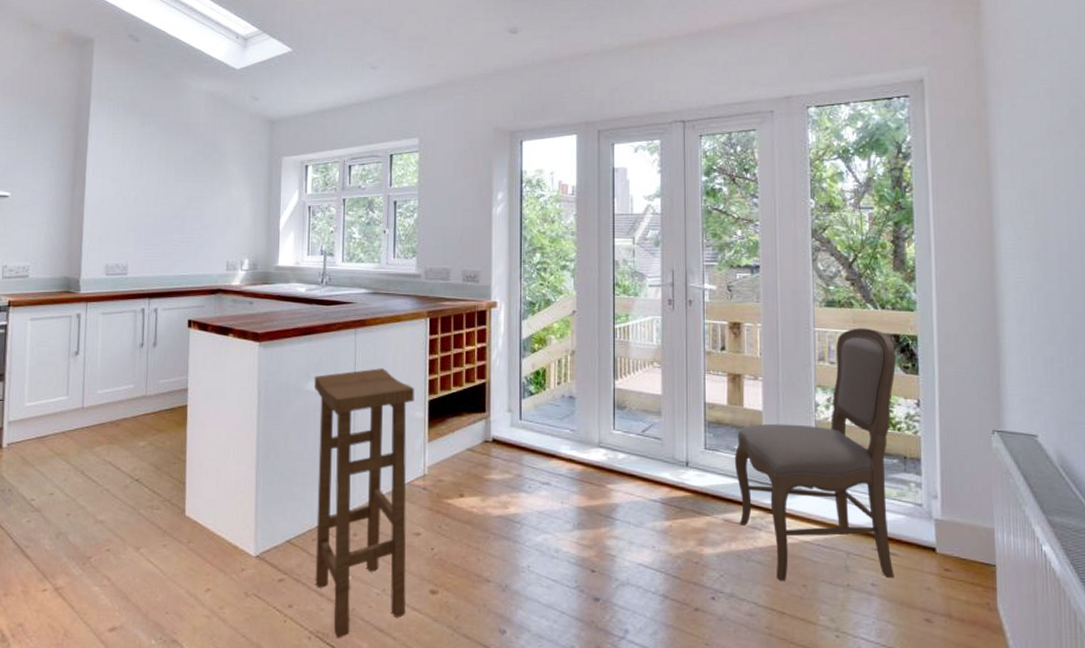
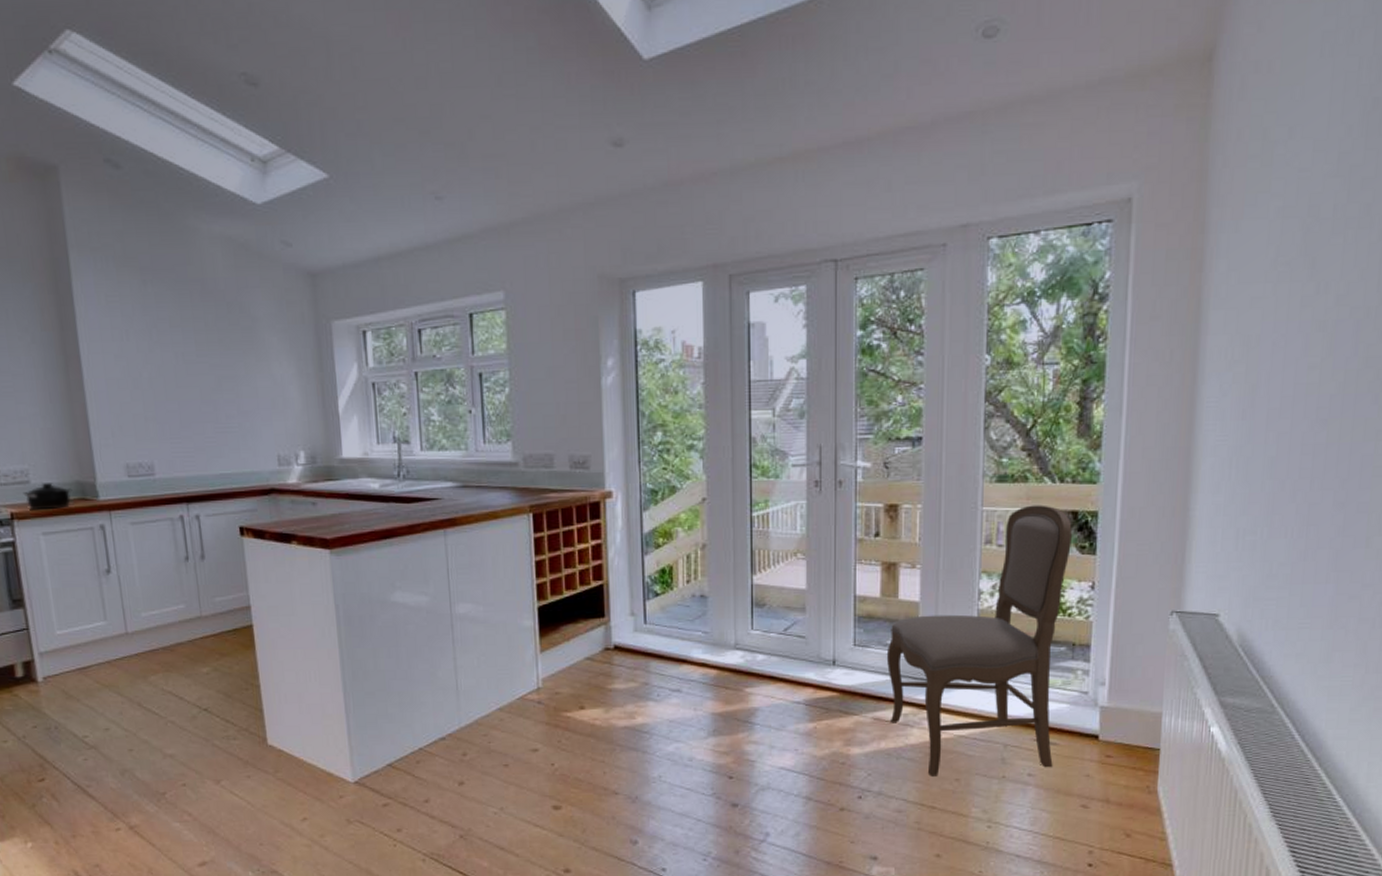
saucepan: none [21,278,60,299] -> present [23,483,73,509]
bar stool: present [314,368,415,638] -> none [400,573,527,859]

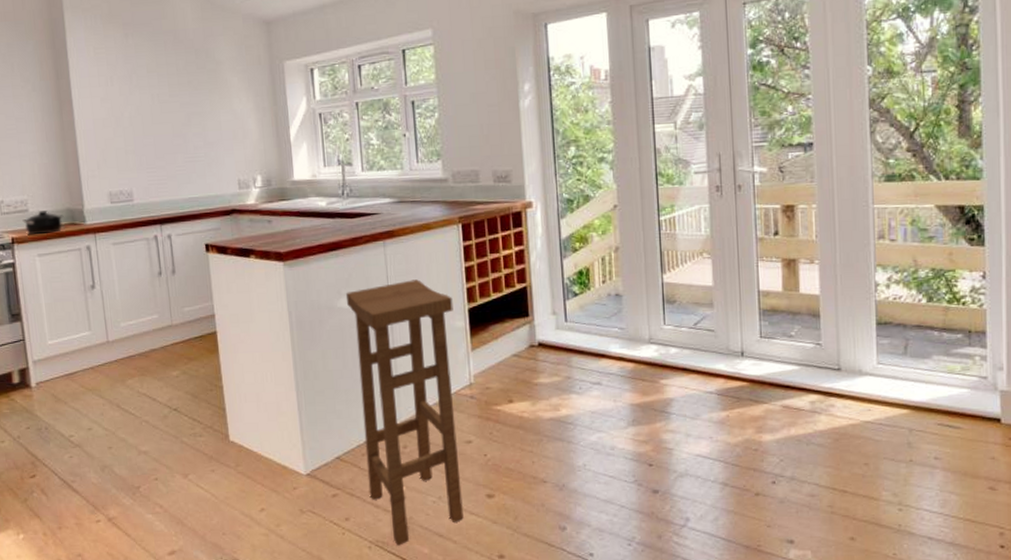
bar stool: none [400,573,527,859] -> present [345,279,464,546]
dining chair: present [886,505,1072,776] -> none [791,201,960,461]

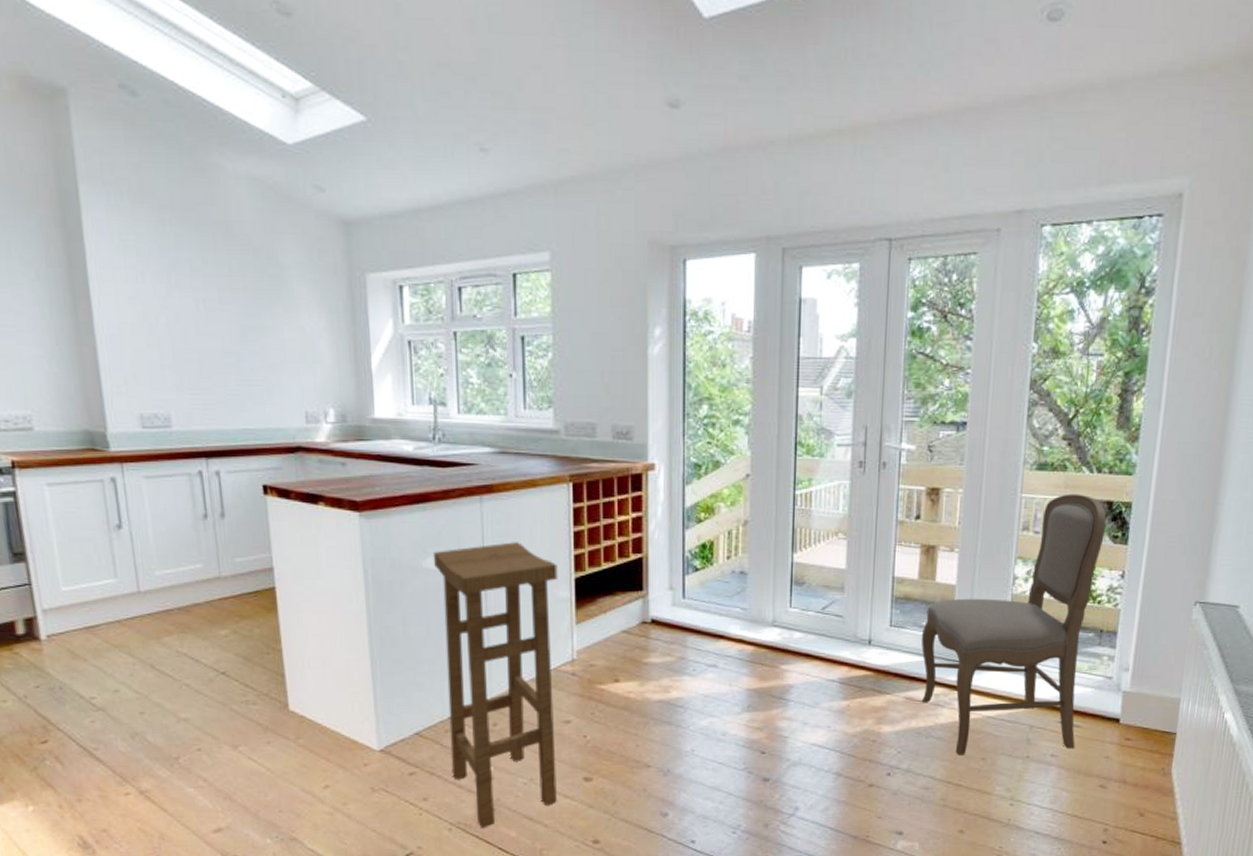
saucepan: present [22,211,64,234] -> none [25,431,81,459]
dining chair: none [791,201,960,461] -> present [921,493,1106,755]

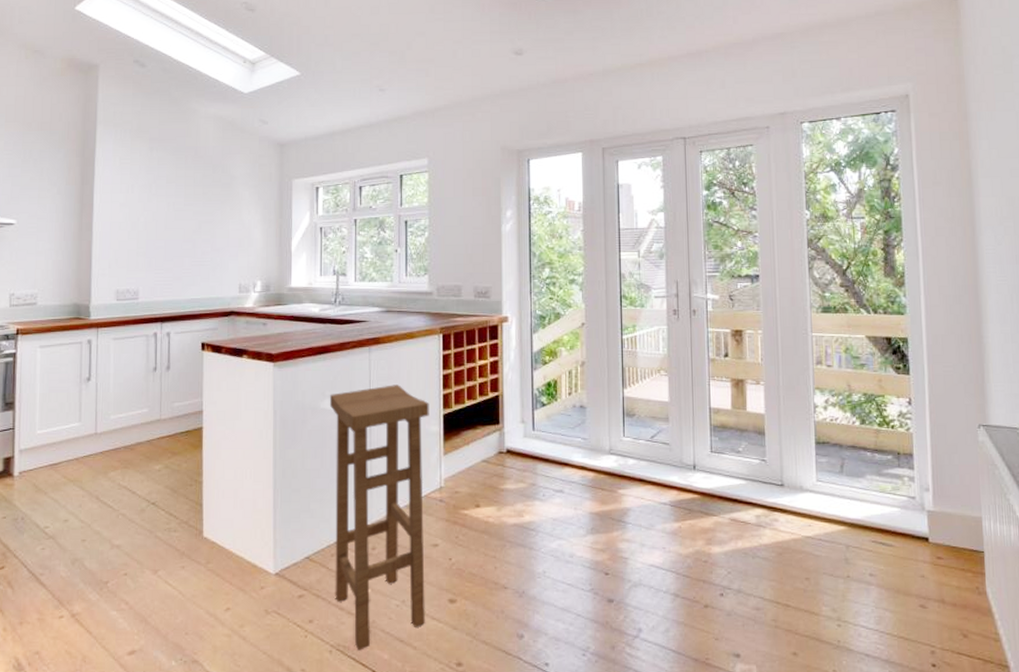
dining chair: present [921,493,1106,755] -> none [739,332,891,575]

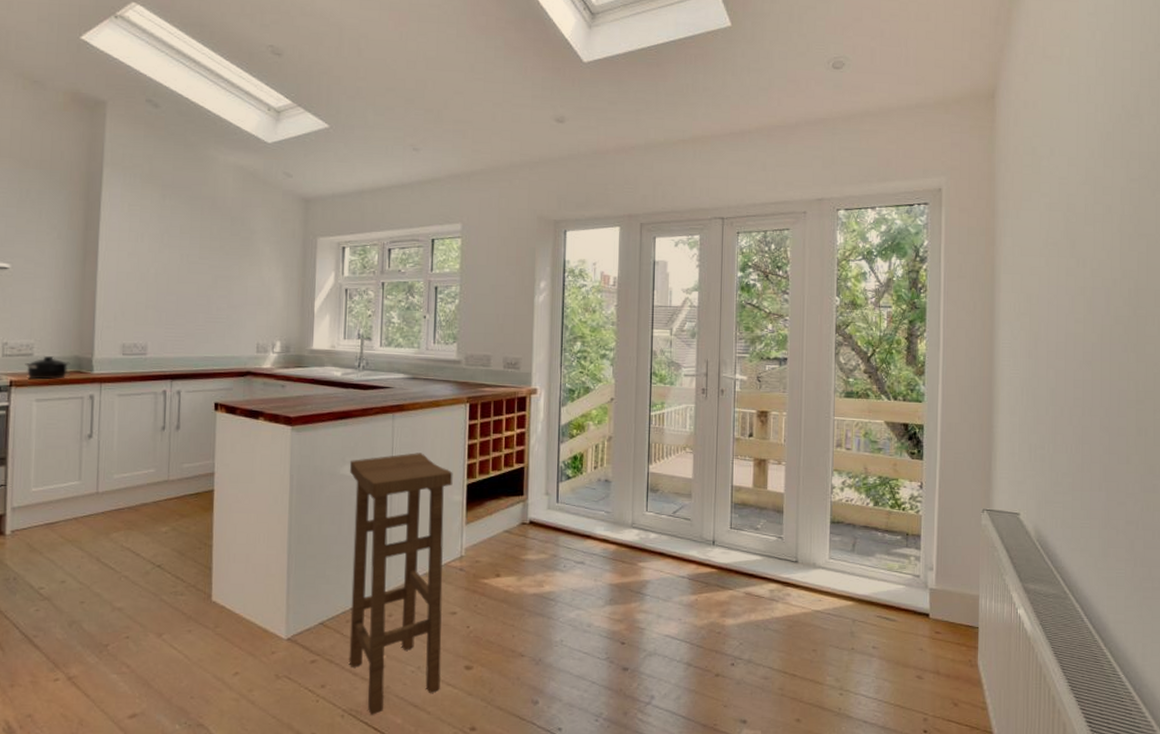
saucepan: none [30,305,70,326] -> present [25,356,70,379]

